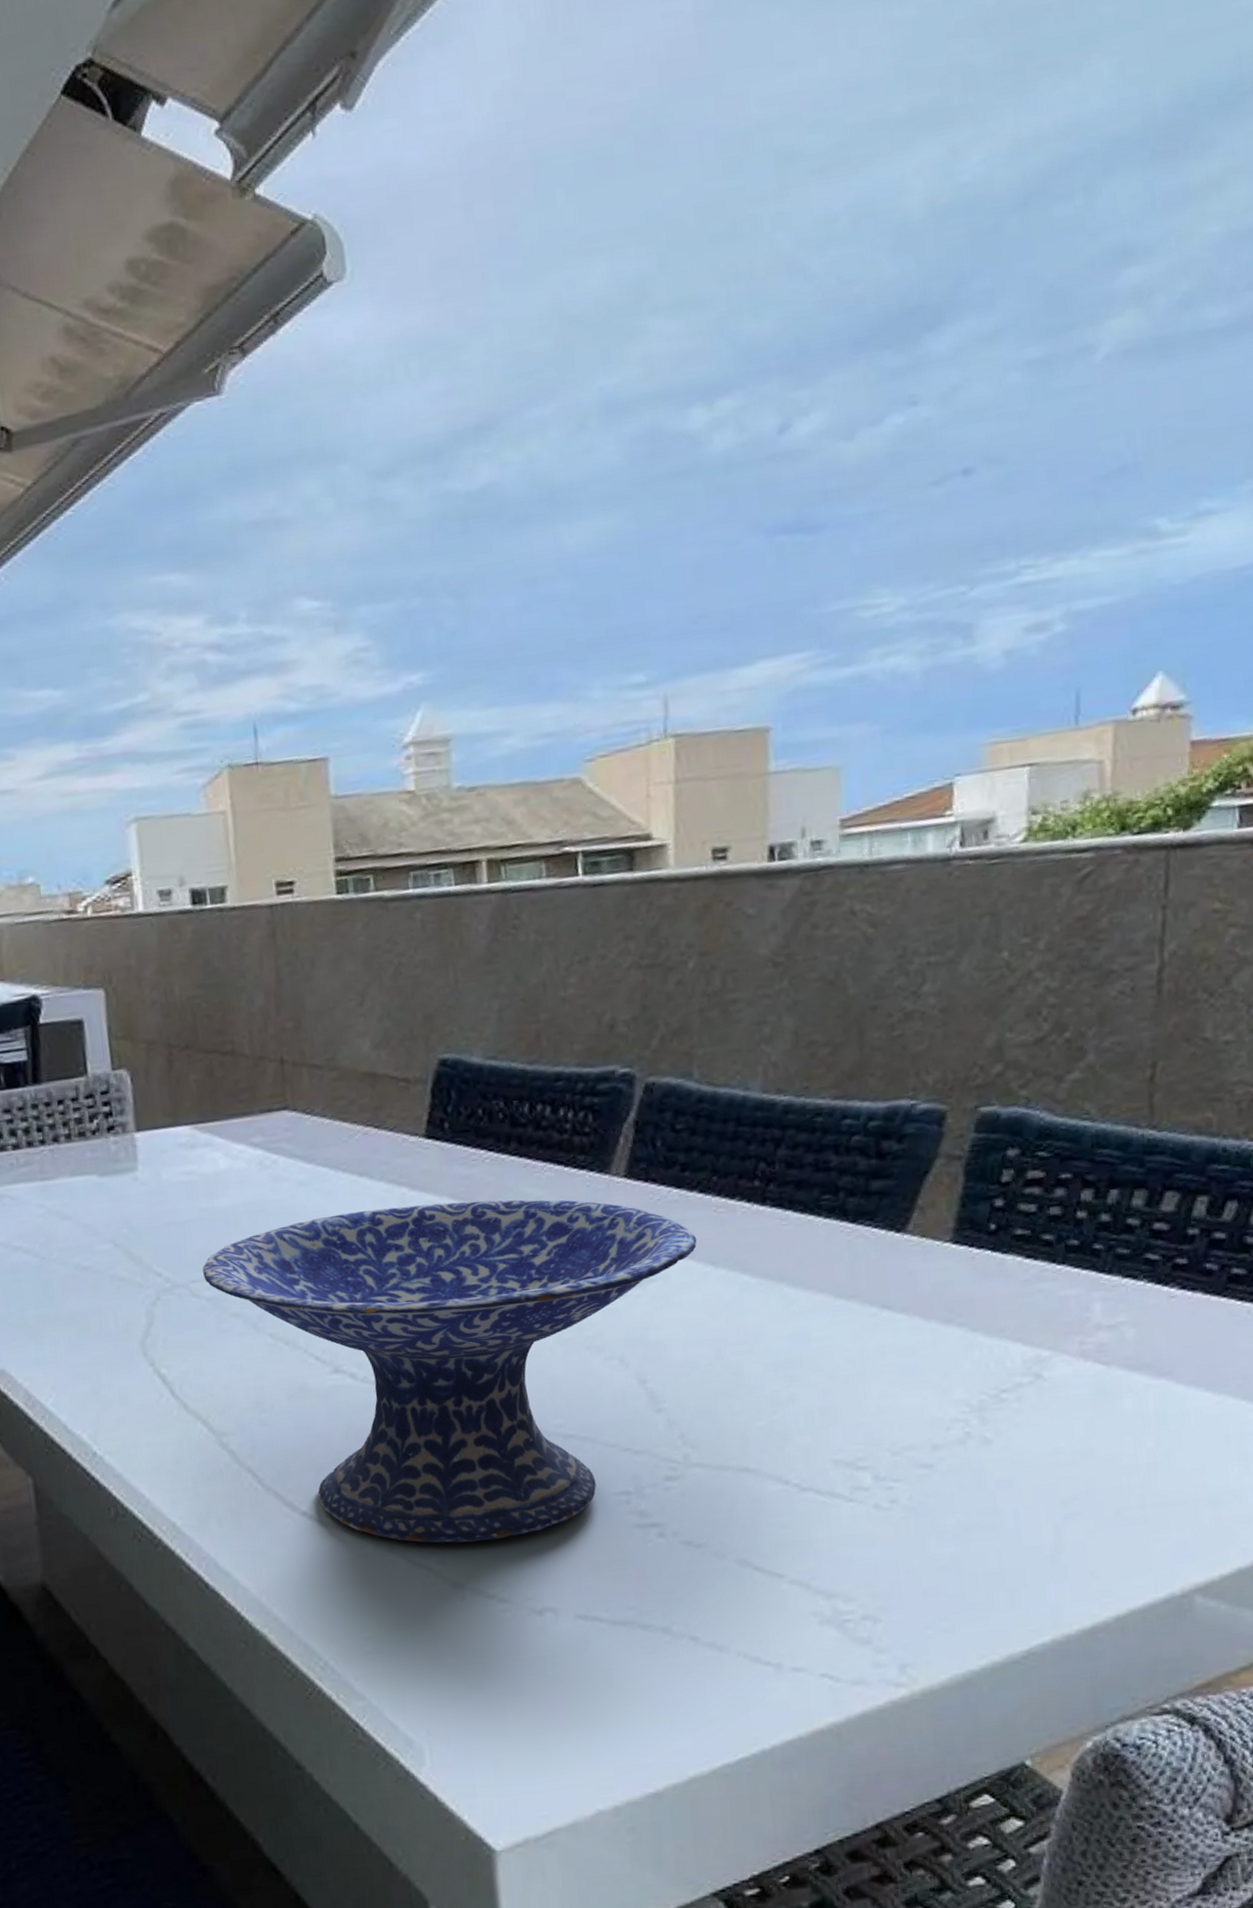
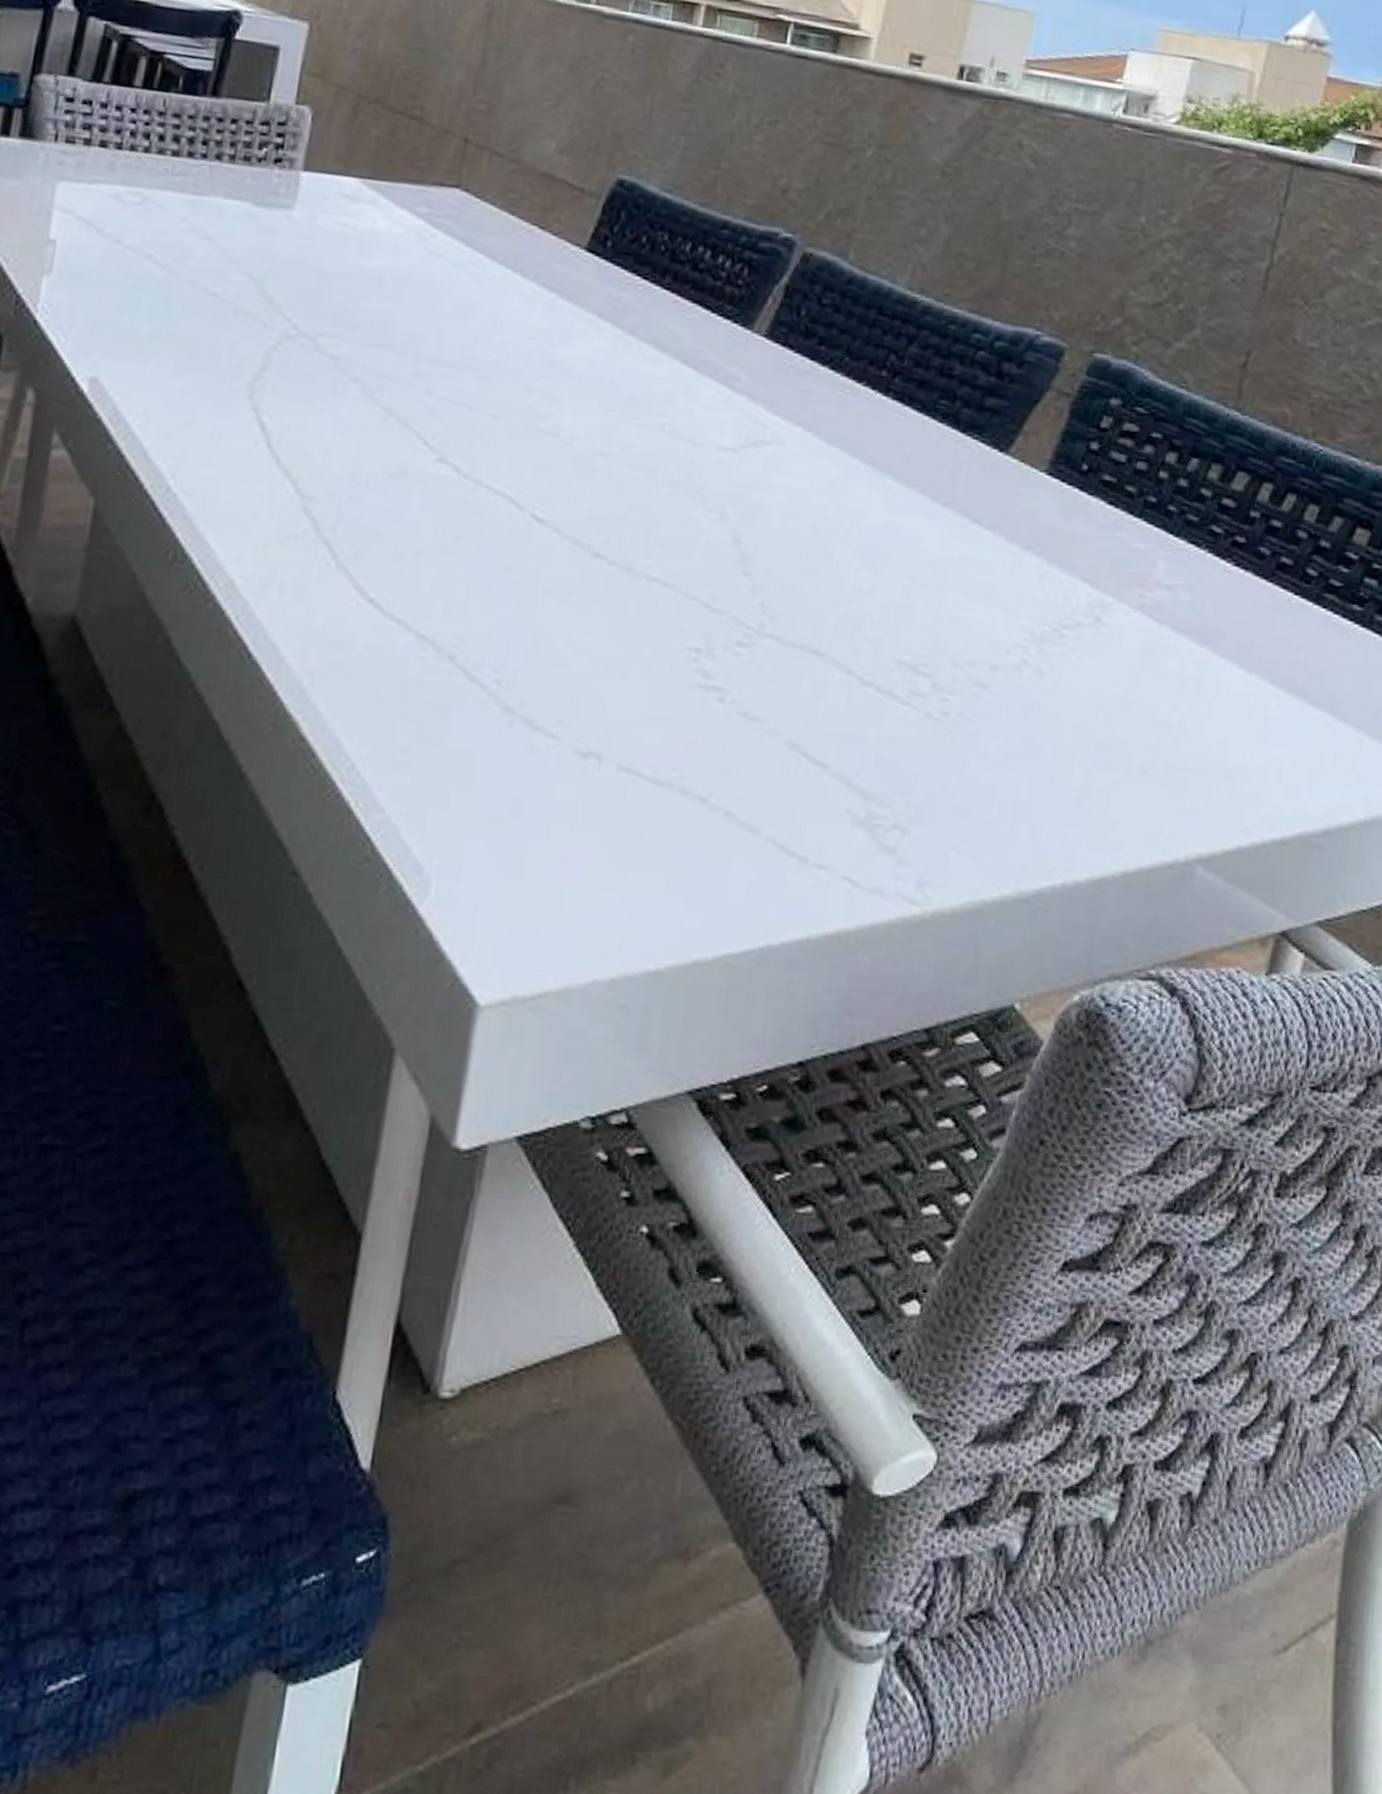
decorative bowl: present [203,1199,697,1543] -> none [332,301,819,671]

